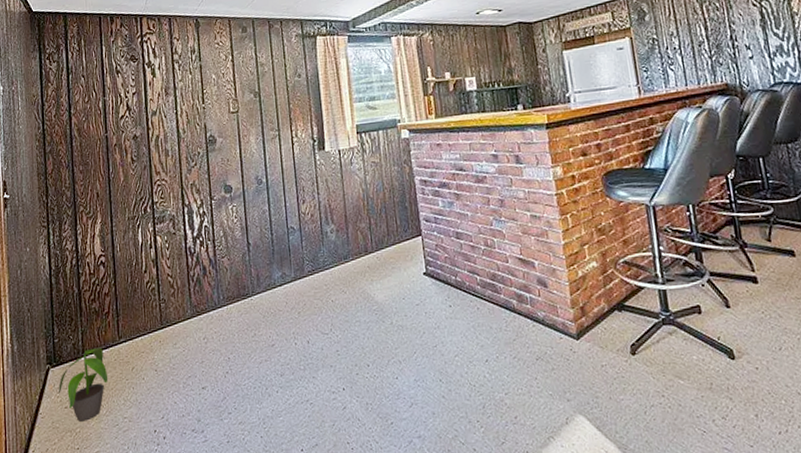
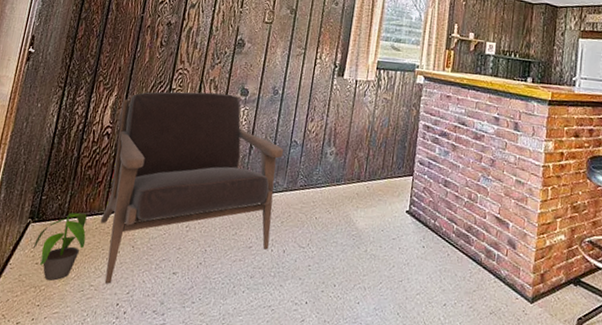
armchair: none [109,194,292,413] -> present [101,91,284,284]

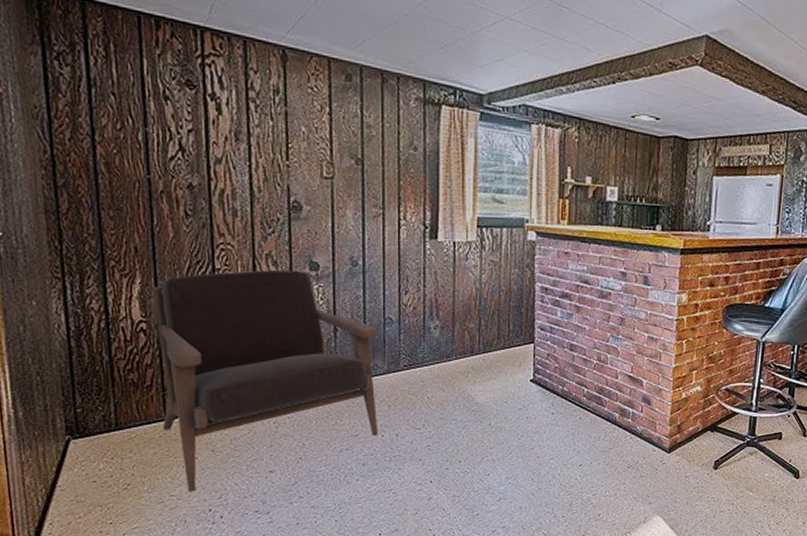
potted plant: present [32,212,87,281] -> none [82,422,151,497]

